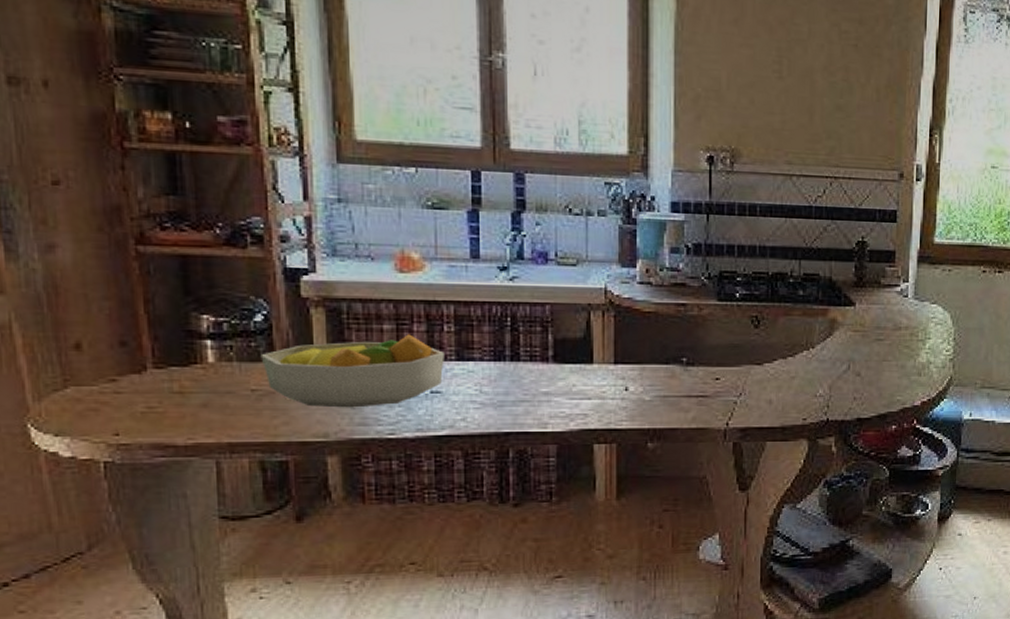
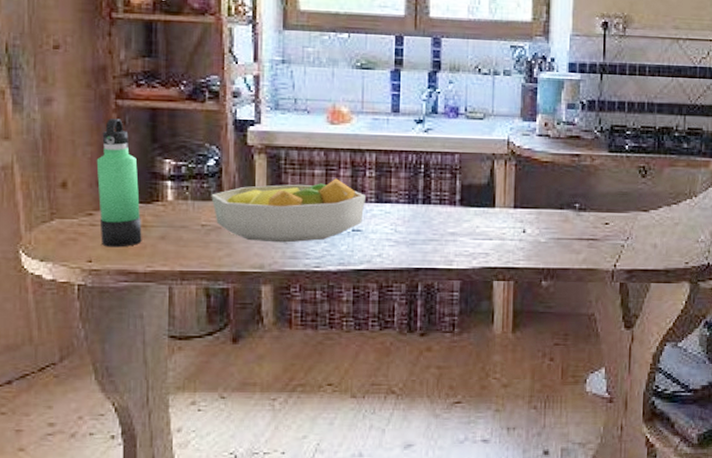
thermos bottle: none [116,268,180,418] -> present [96,119,142,248]

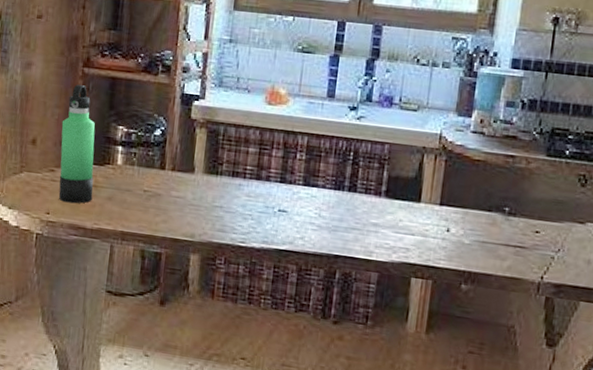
fruit bowl: present [211,178,365,243] -> none [154,157,294,217]

